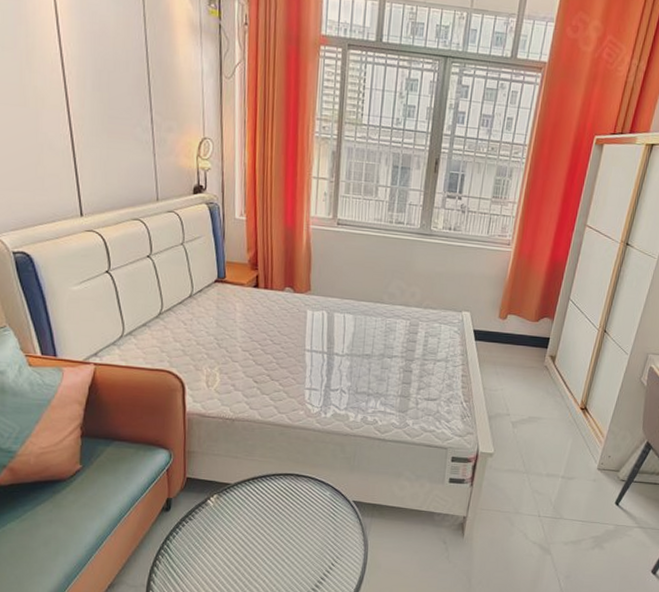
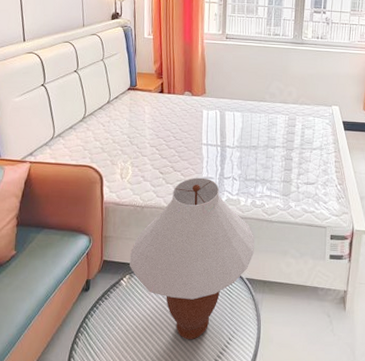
table lamp: none [218,388,365,565] -> present [130,177,255,340]

